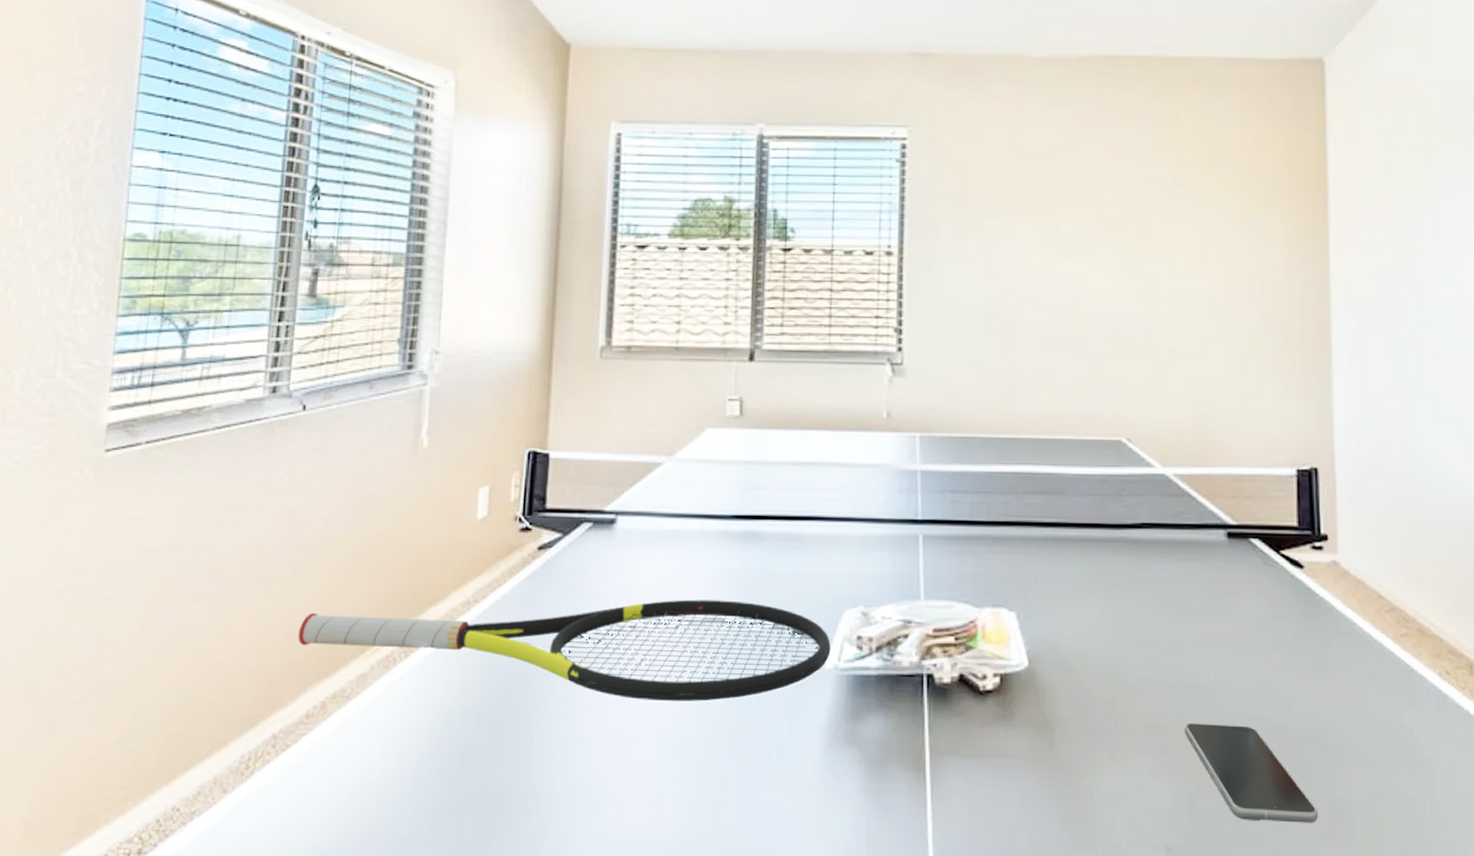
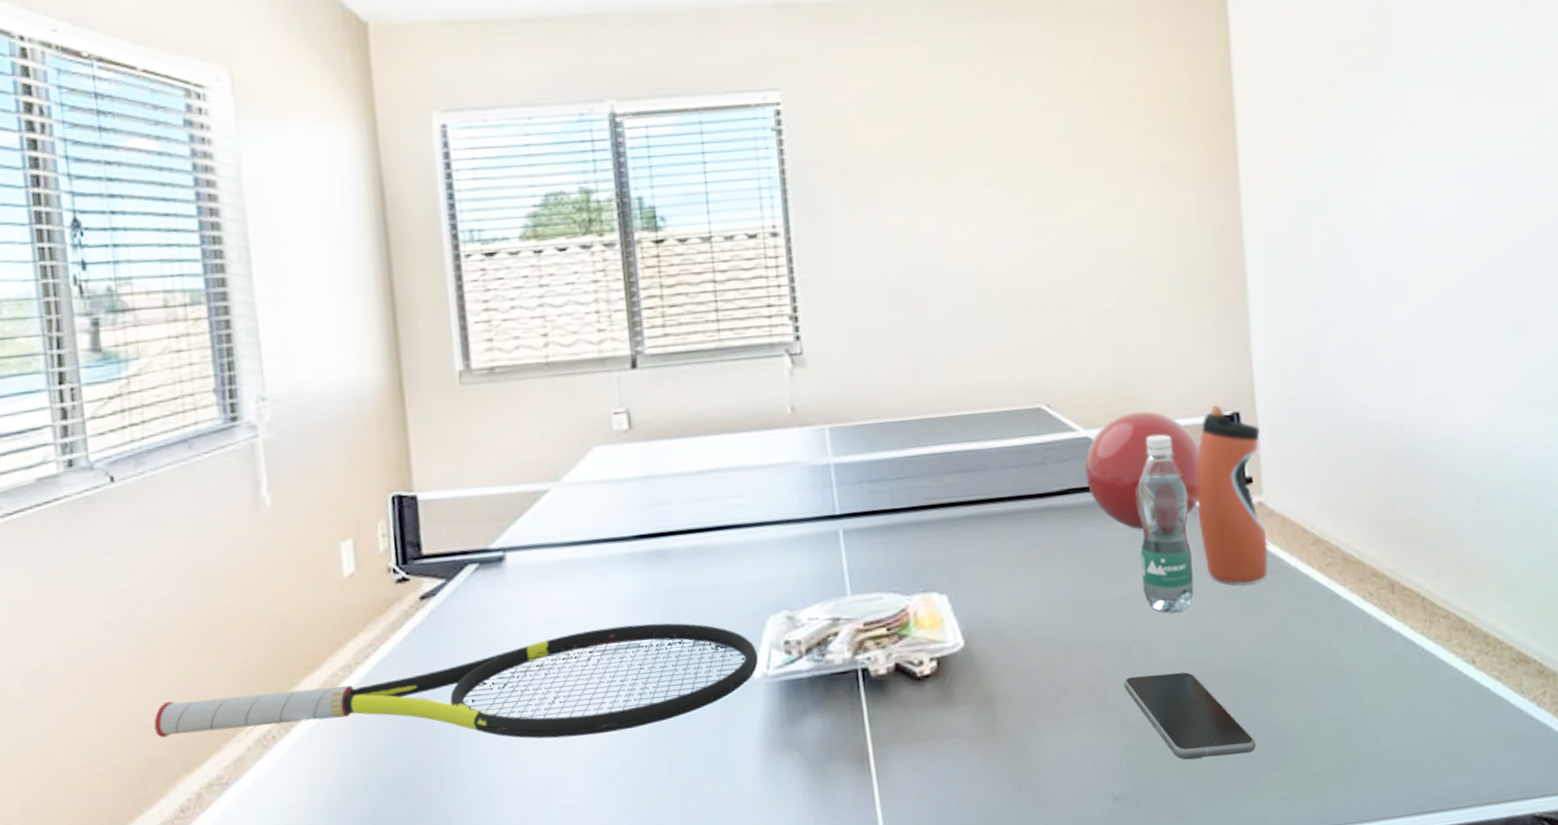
ball: none [1159,454,1276,574] -> present [1084,411,1200,530]
bottle: none [1210,480,1262,663] -> present [1137,434,1194,613]
water bottle: none [1270,458,1341,643] -> present [1196,405,1268,584]

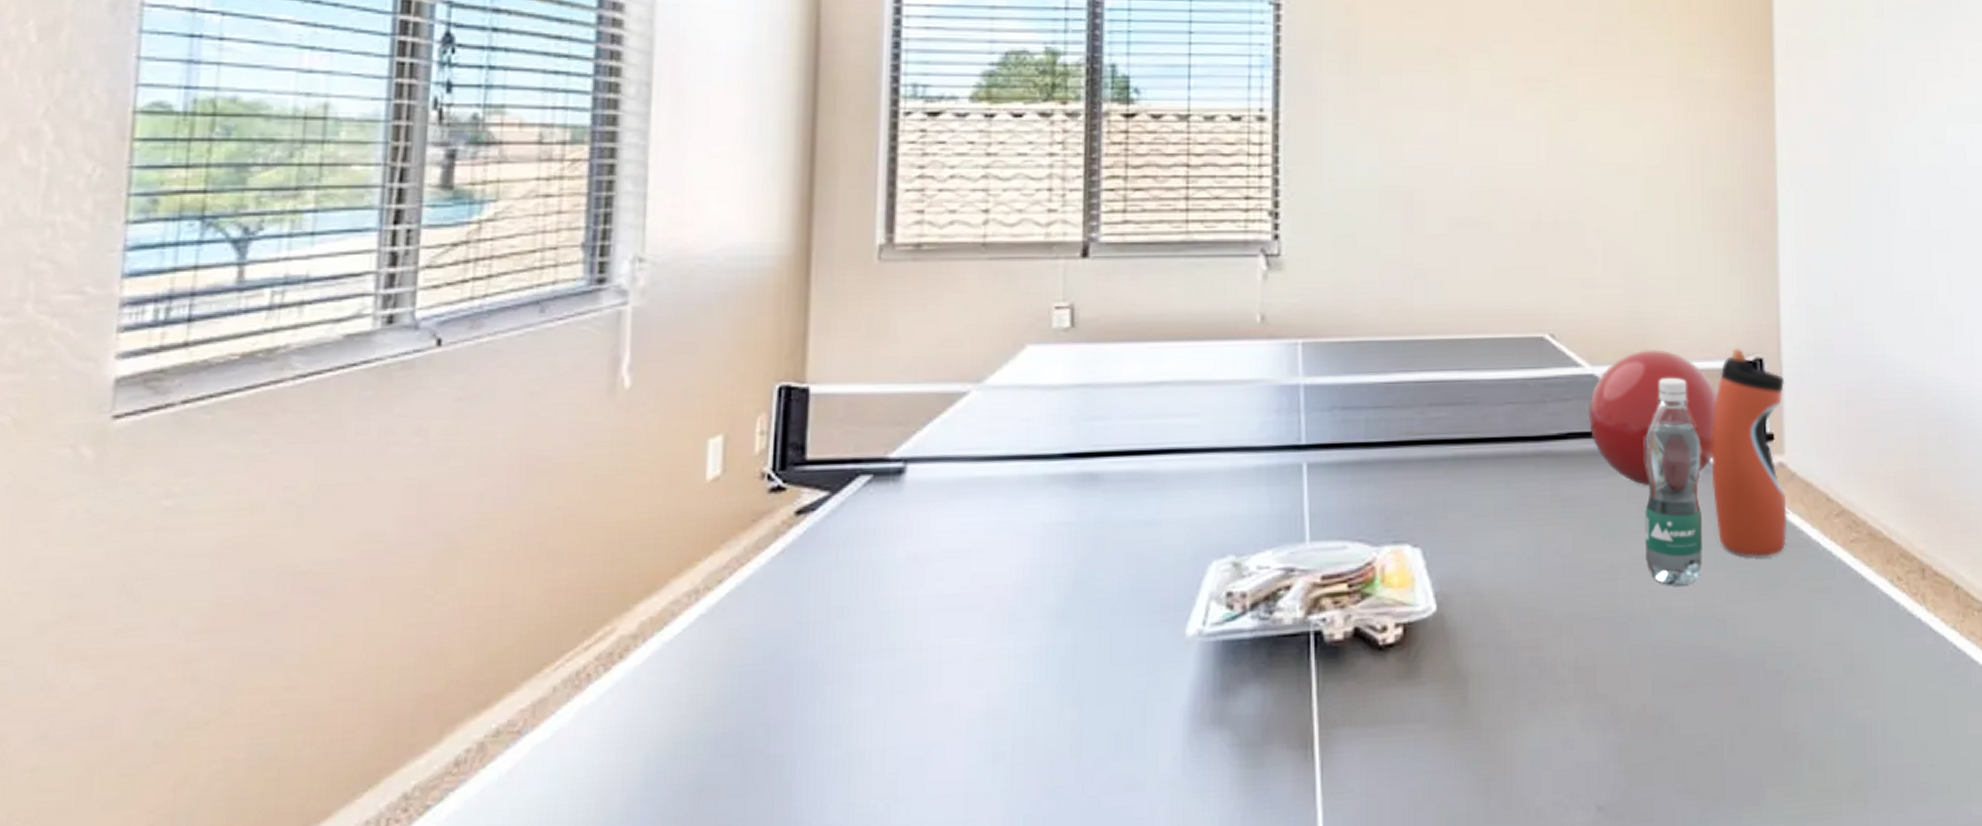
tennis racket: present [154,623,758,739] -> none [439,561,1193,697]
mobile phone: present [1124,672,1256,760] -> none [1617,657,1764,765]

